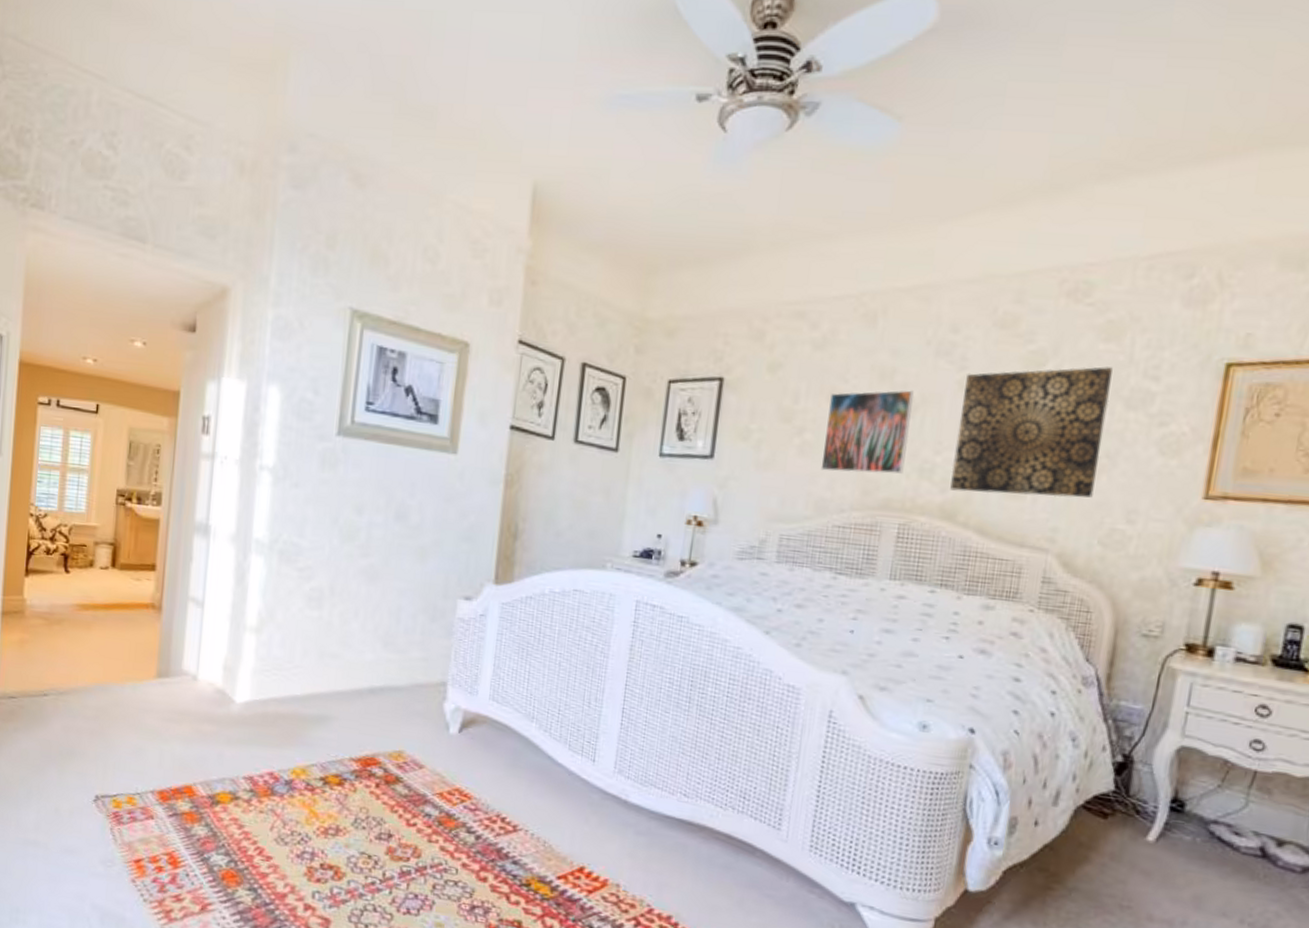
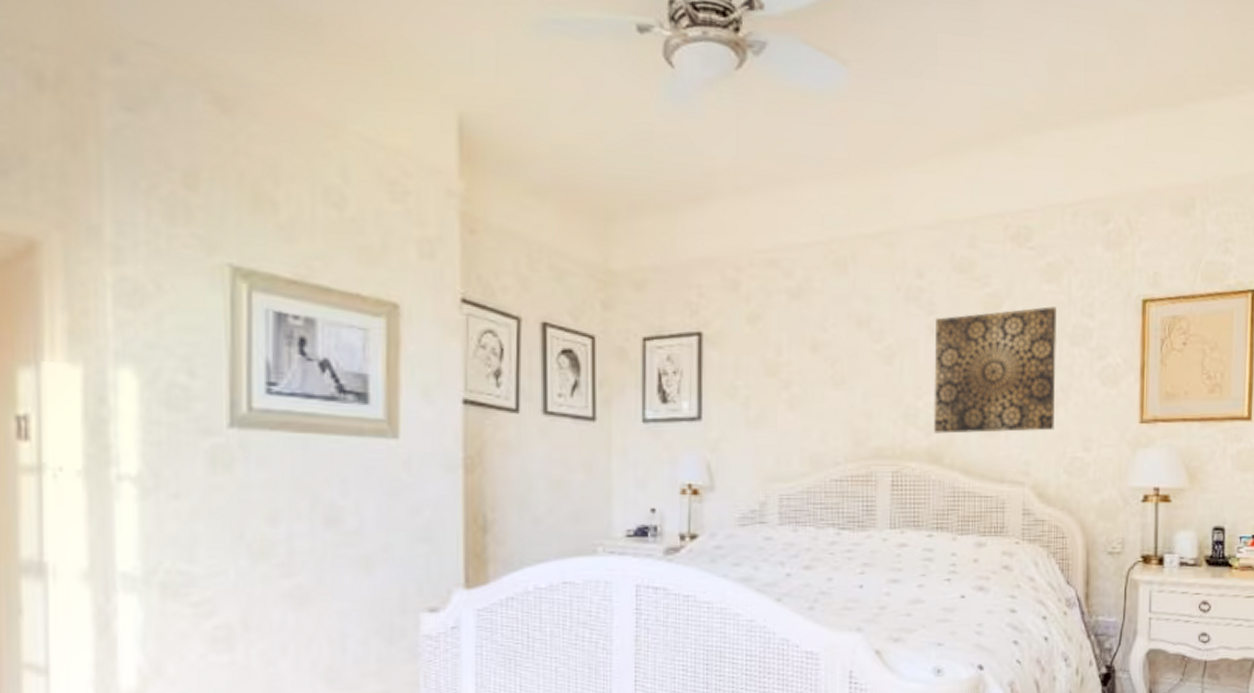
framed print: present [820,390,914,474] -> none [811,336,891,424]

